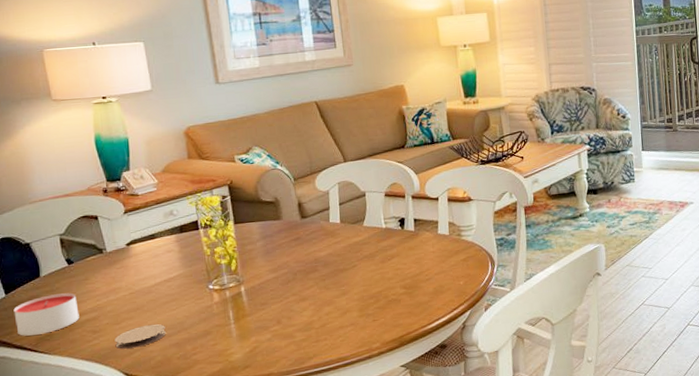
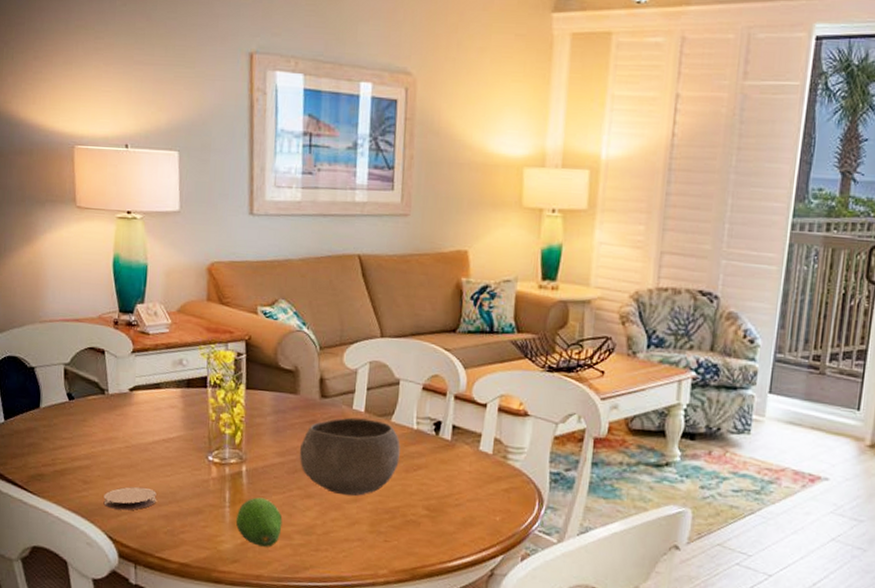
candle: present [13,292,79,336] -> none [10,430,73,473]
fruit: none [241,309,284,350] -> present [235,497,283,547]
bowl: none [289,227,375,292] -> present [299,417,401,496]

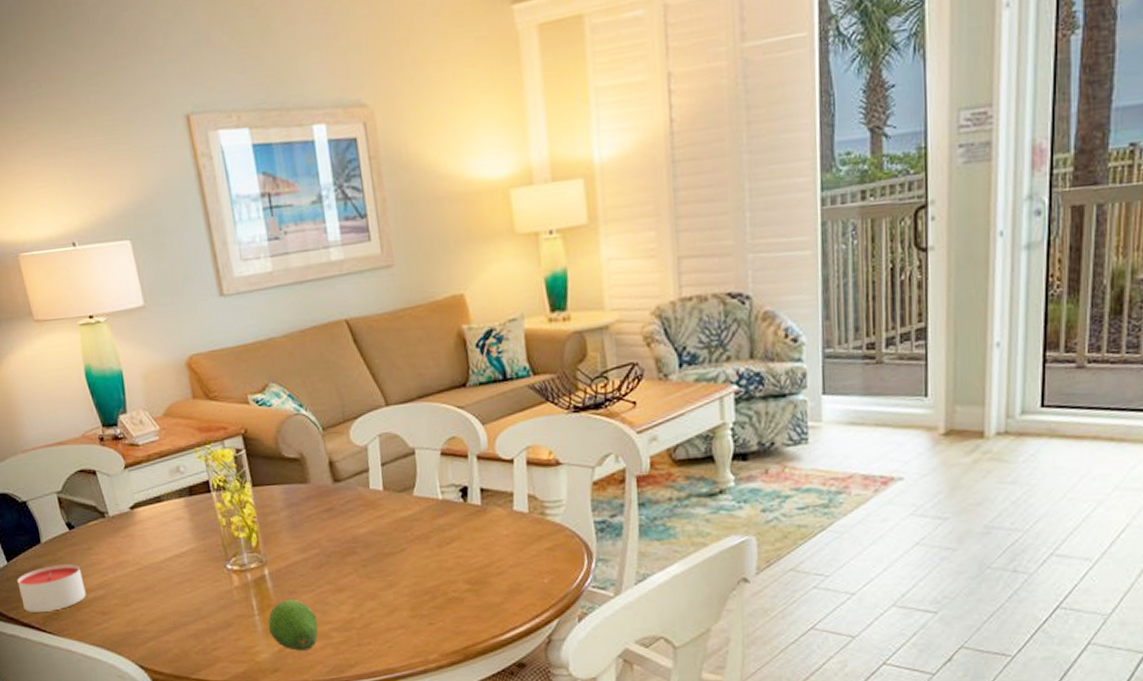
candle: none [10,430,73,473] -> present [17,564,86,612]
coaster: present [103,486,157,511] -> none [126,608,181,637]
bowl: present [299,417,401,496] -> none [320,496,430,583]

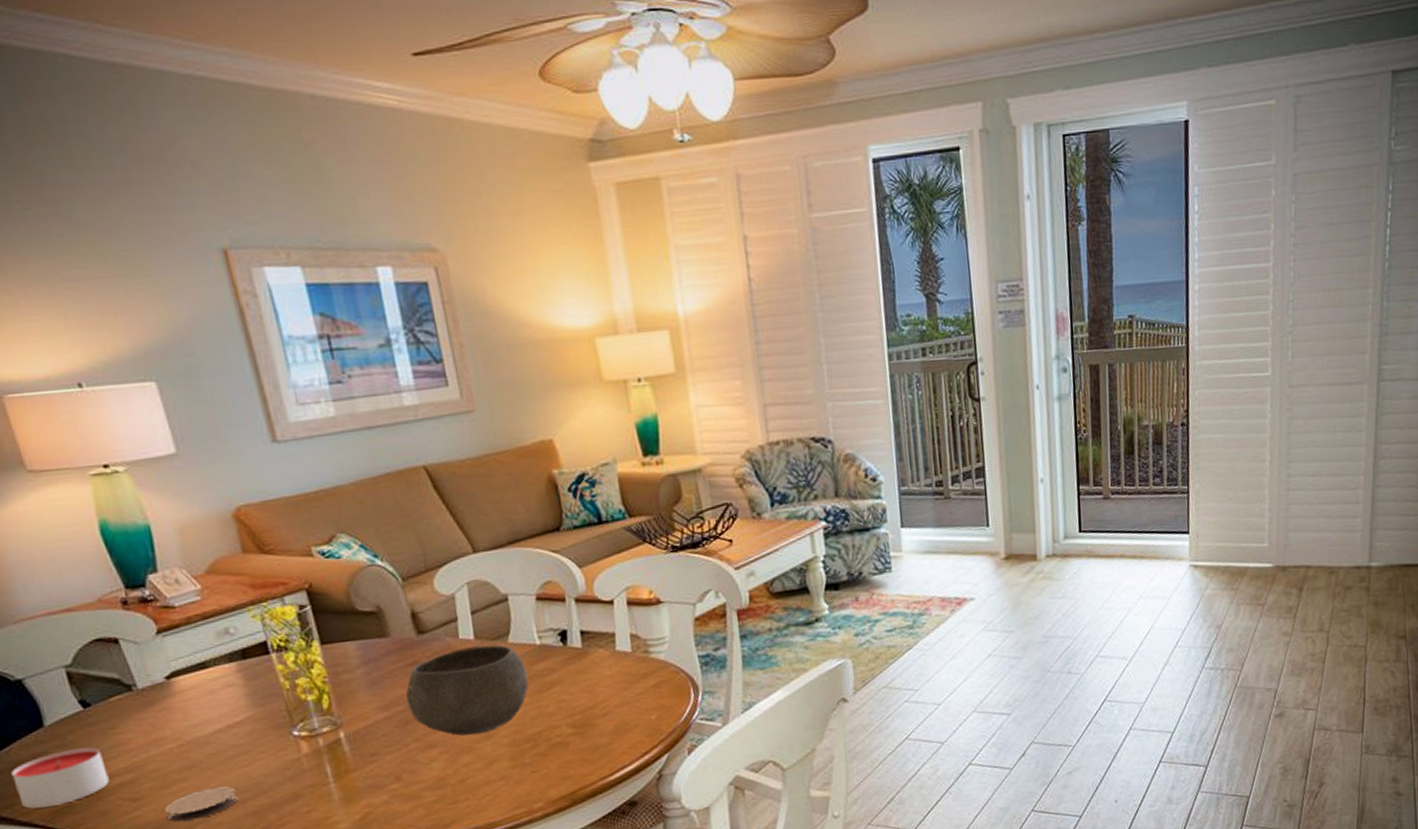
coaster: none [126,608,181,637] -> present [164,786,238,822]
fruit: present [268,599,318,651] -> none [346,761,407,816]
bowl: none [320,496,430,583] -> present [405,645,529,736]

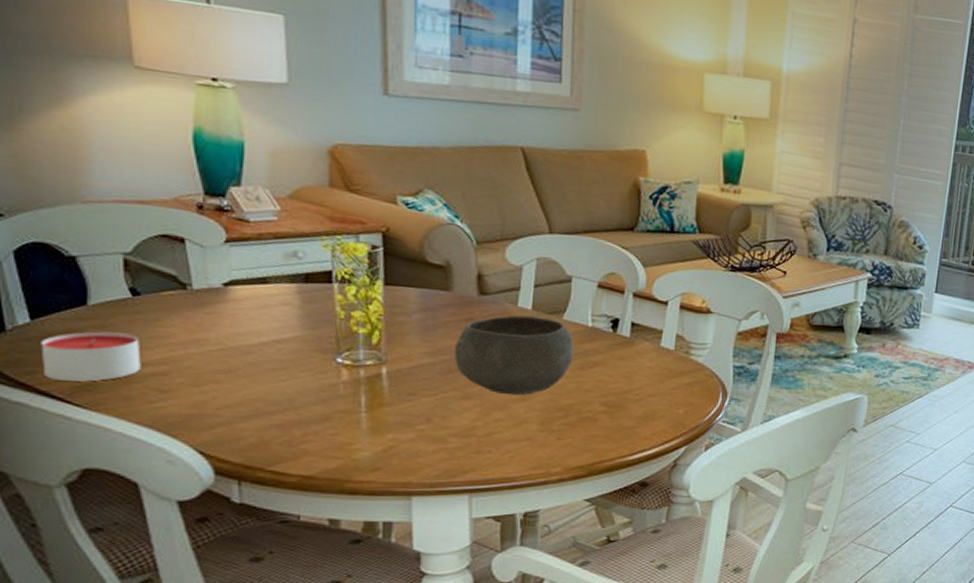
coaster: present [164,786,238,822] -> none [190,393,266,421]

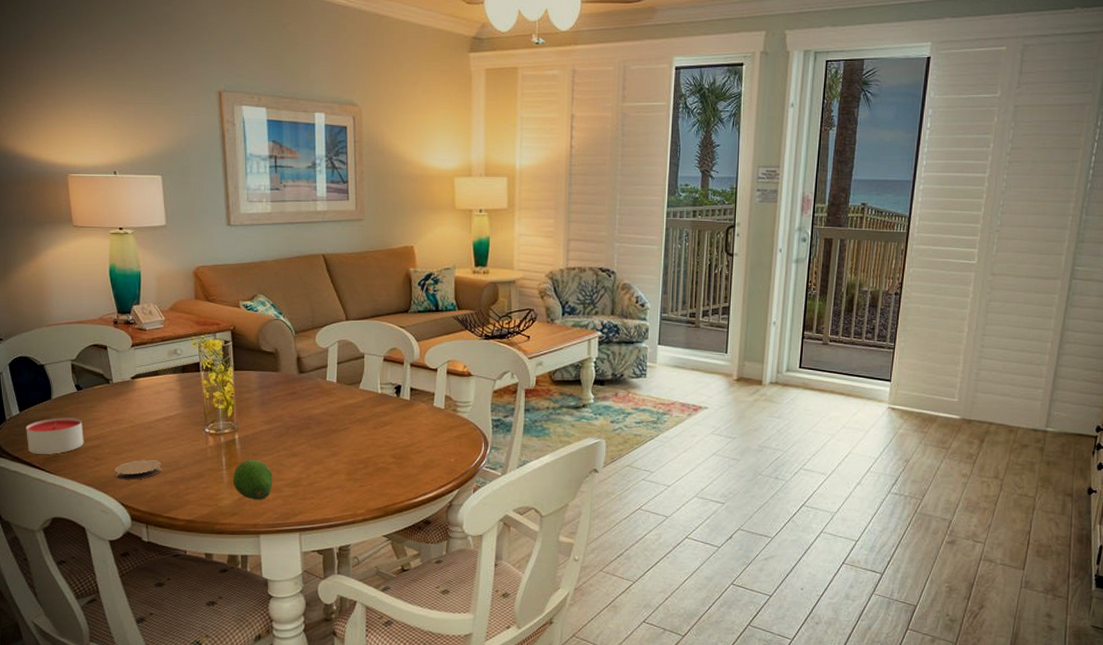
coaster: none [190,393,266,421] -> present [114,459,161,480]
fruit: none [374,400,435,453] -> present [232,459,273,500]
bowl: present [453,315,574,396] -> none [283,387,368,452]

